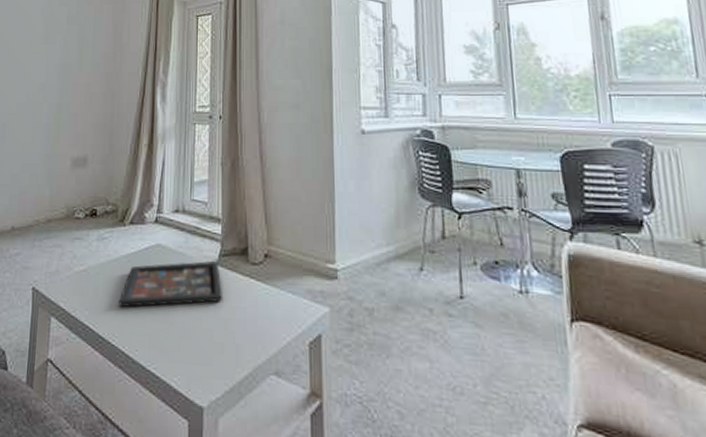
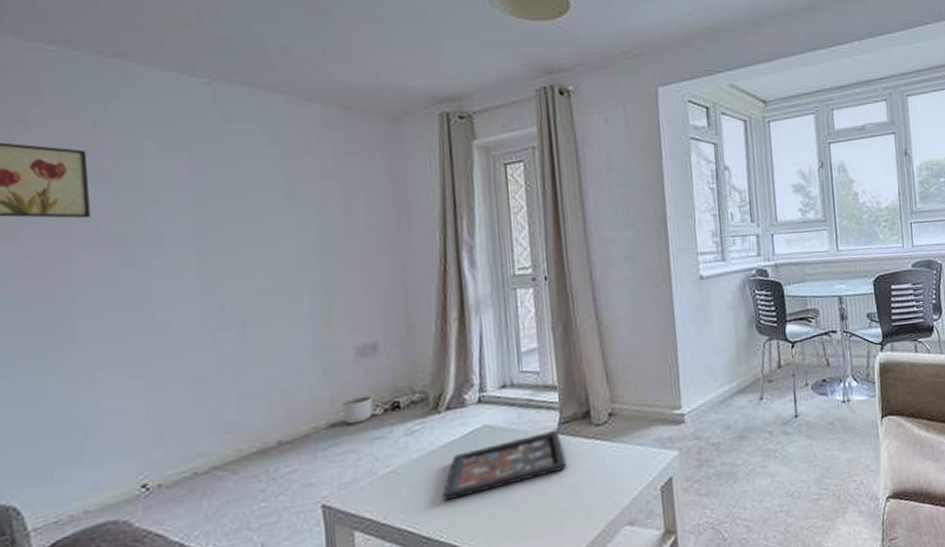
planter: none [56,201,78,223] -> present [341,396,373,424]

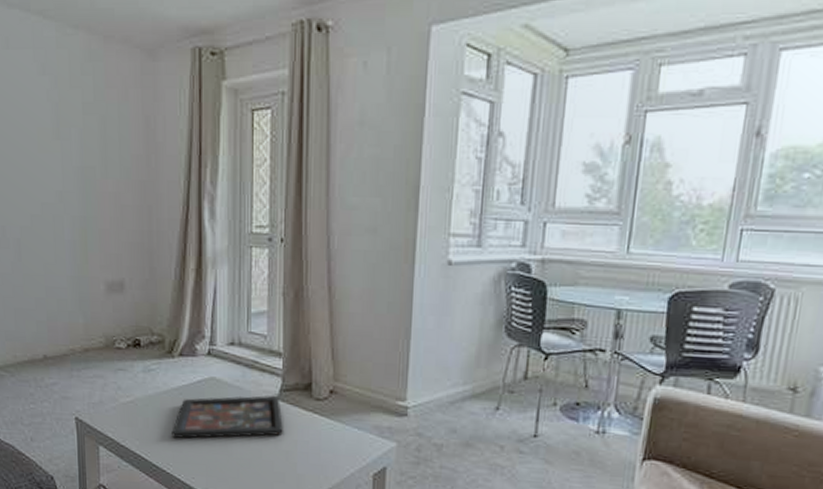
planter: present [341,396,373,424] -> none [92,329,118,353]

